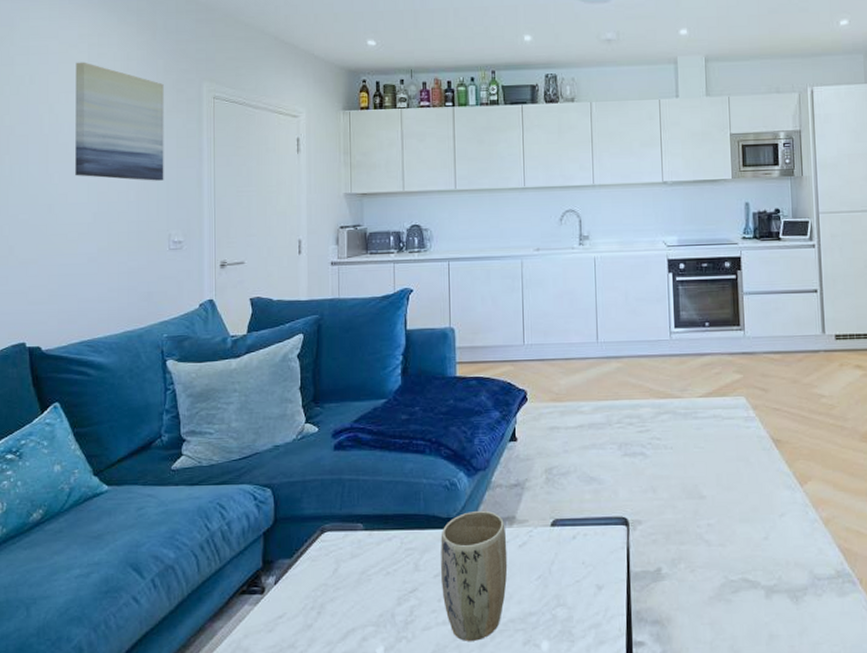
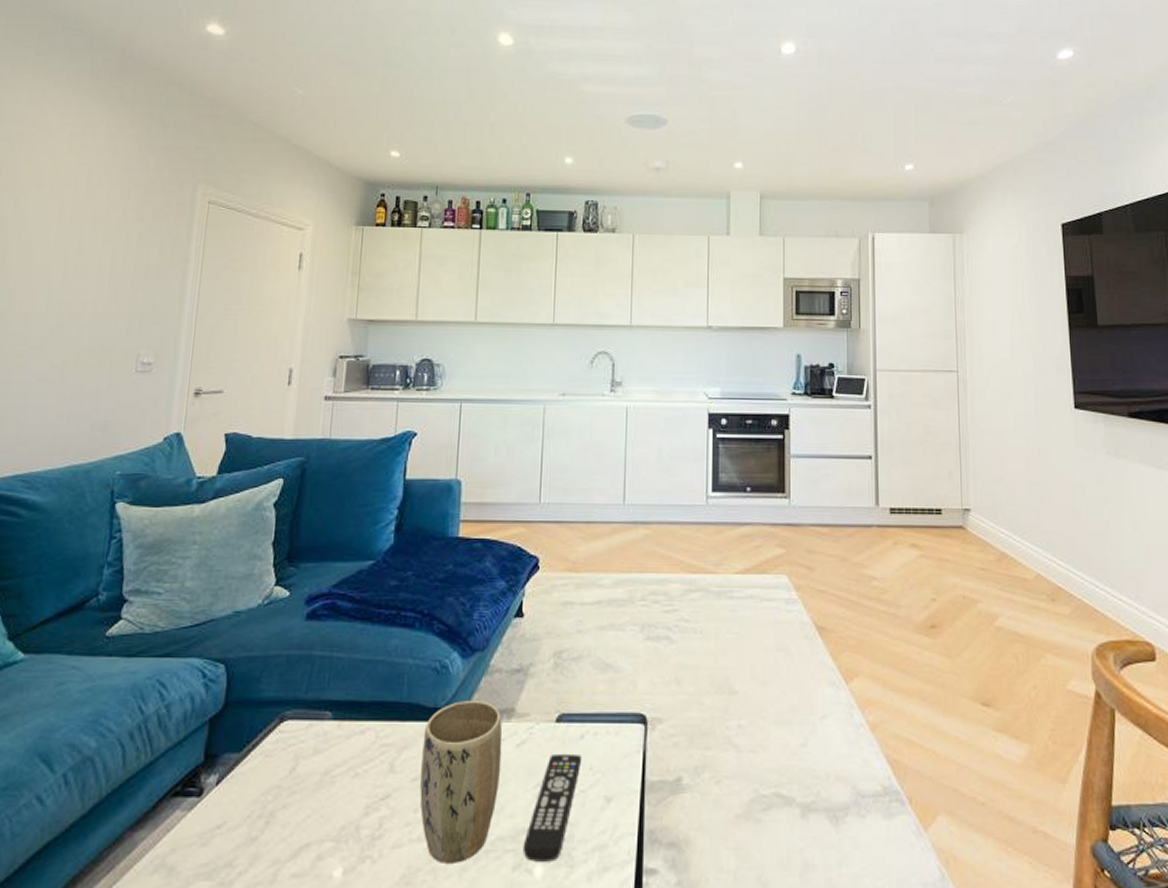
wall art: present [75,62,164,181] -> none [35,152,153,292]
remote control: none [530,552,575,638] -> present [522,755,582,862]

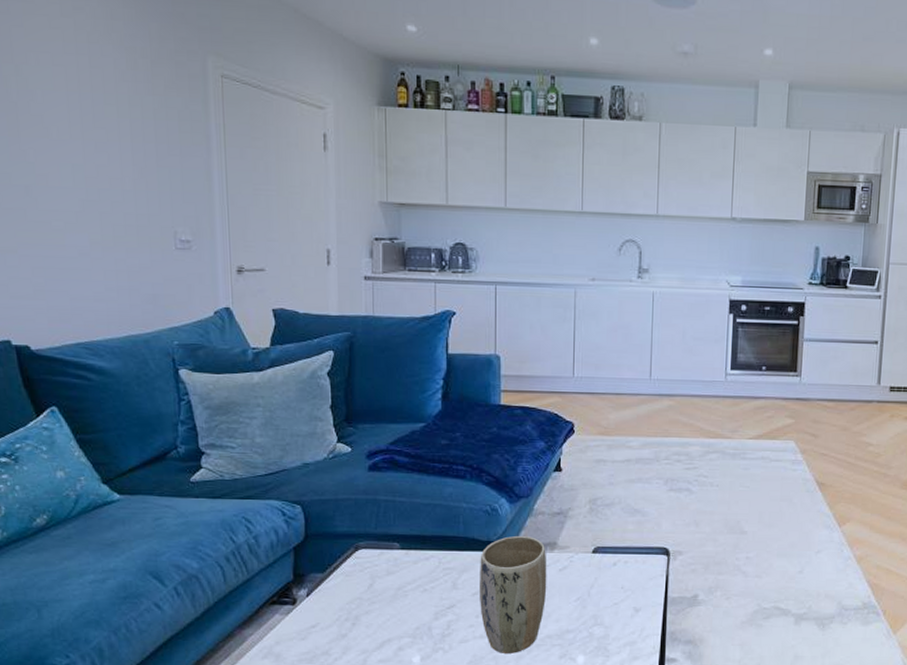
remote control: present [522,755,582,862] -> none [567,577,615,653]

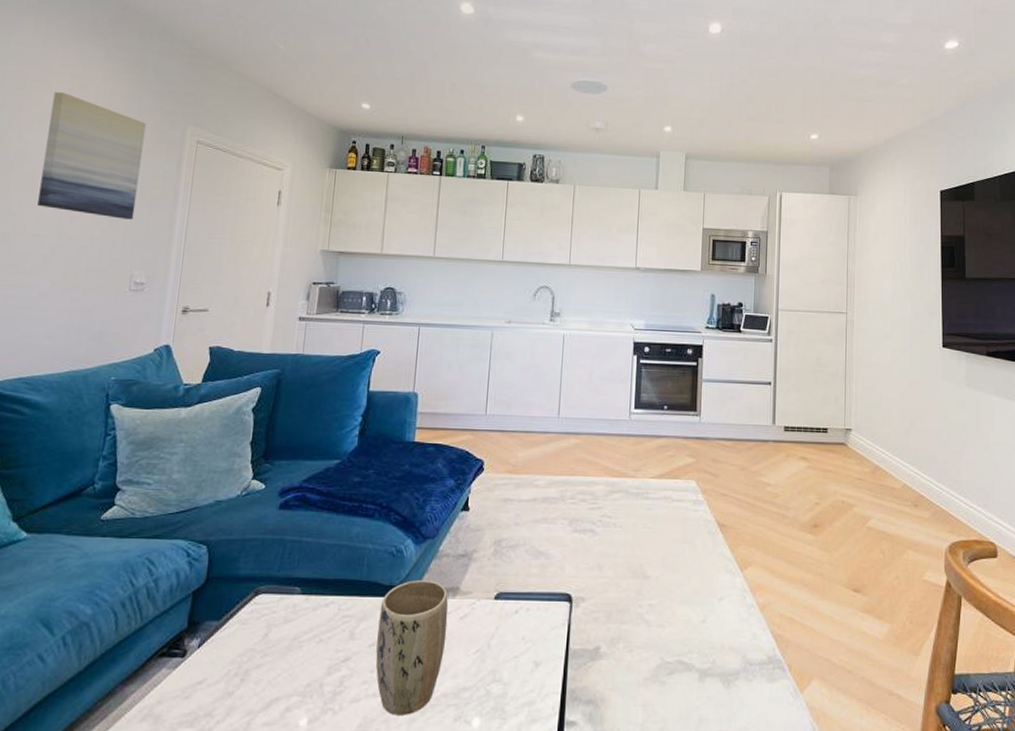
wall art: none [45,15,166,169] -> present [37,91,146,220]

